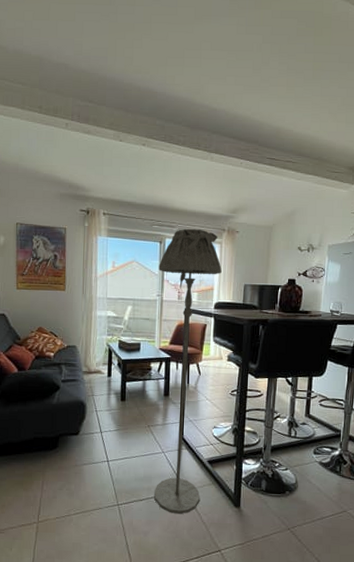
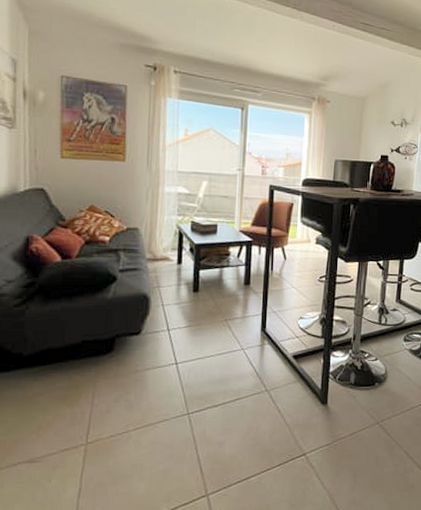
floor lamp: present [154,228,222,514] -> none [231,94,311,418]

